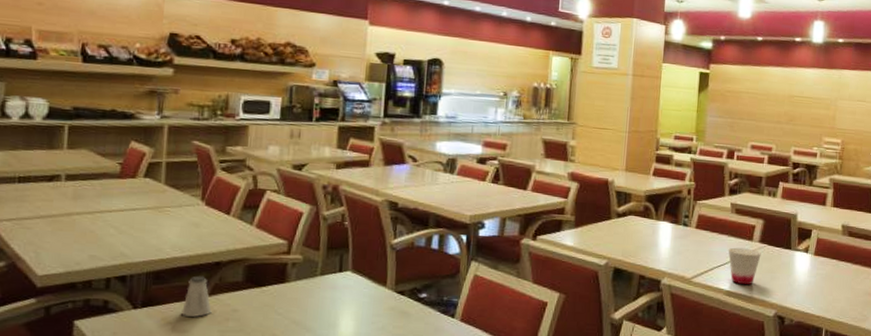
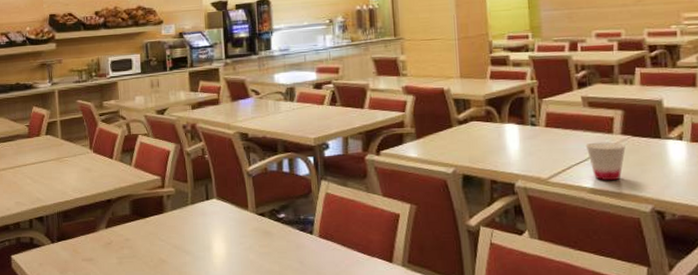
saltshaker: present [181,275,212,317] -> none [87,212,110,247]

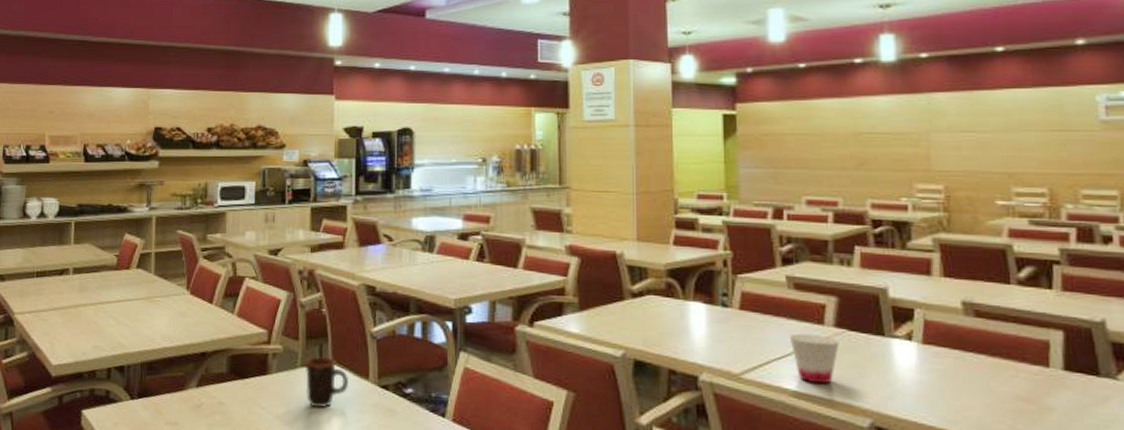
mug: none [193,193,232,236] -> present [303,356,348,408]

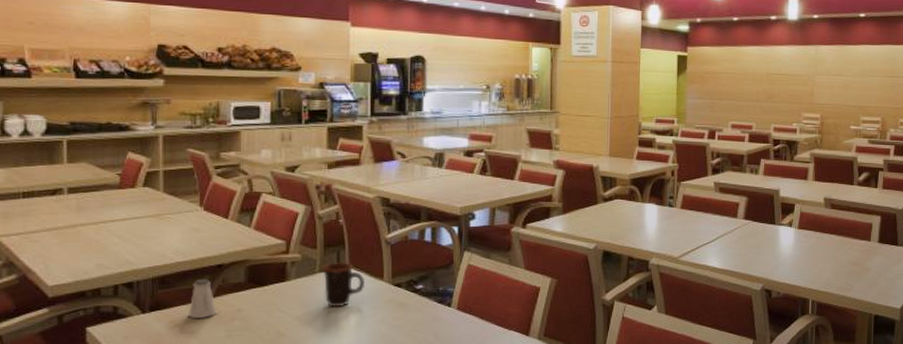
saltshaker: none [173,366,200,409] -> present [188,278,217,318]
cup: present [789,333,839,384] -> none [713,225,746,261]

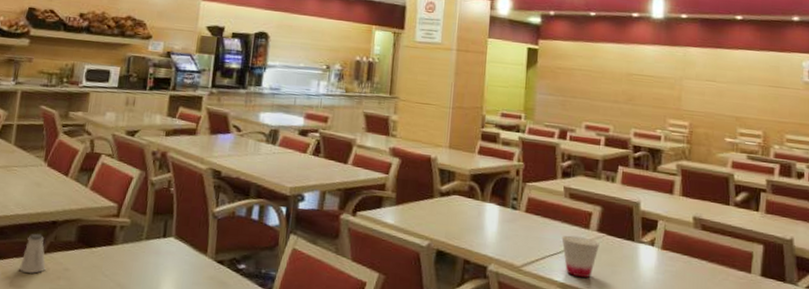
mug: present [322,261,364,308] -> none [148,230,188,278]
cup: none [713,225,746,261] -> present [561,235,600,278]

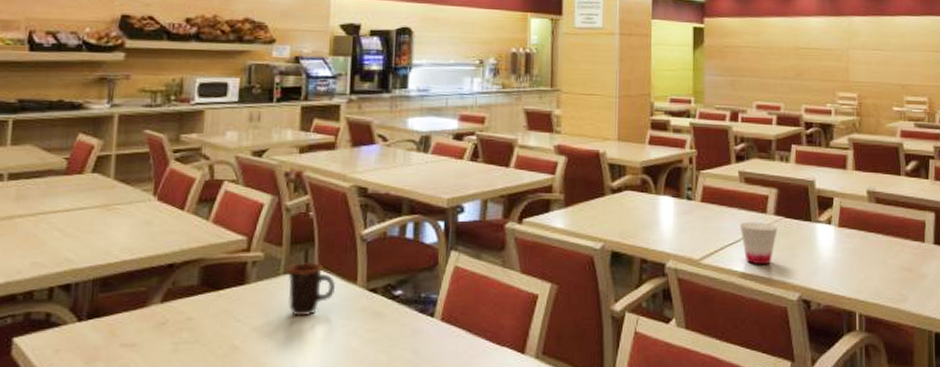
saltshaker: present [19,233,46,274] -> none [131,280,164,328]
mug: none [148,230,188,278] -> present [286,261,335,317]

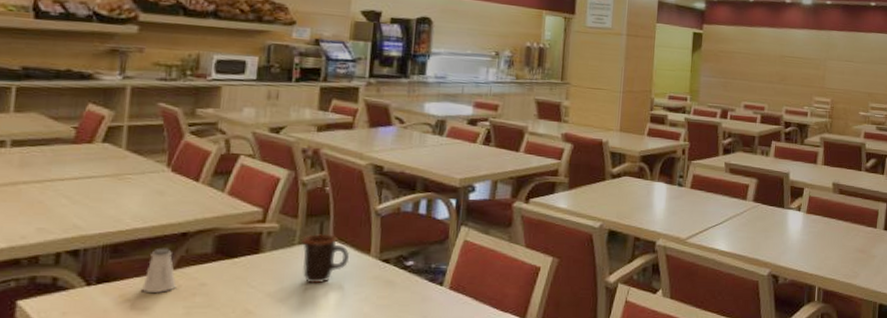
saltshaker: none [131,280,164,328] -> present [142,248,177,293]
cup: present [739,222,778,265] -> none [722,207,755,245]

